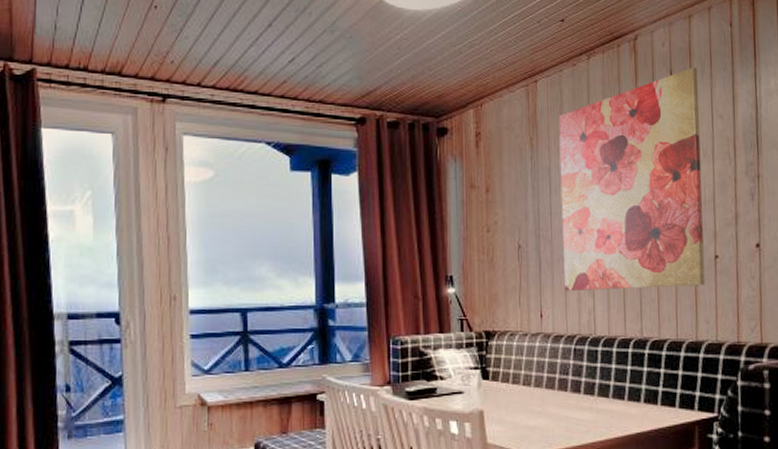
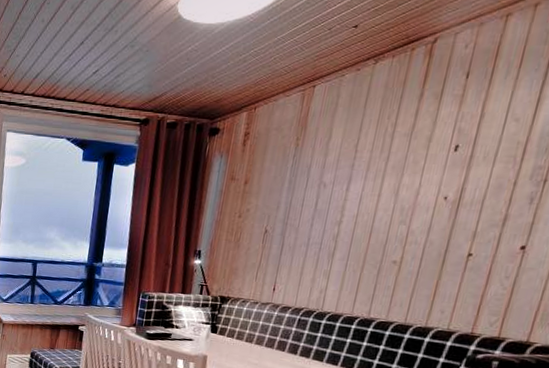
wall art: present [558,67,705,292] -> none [301,69,502,280]

